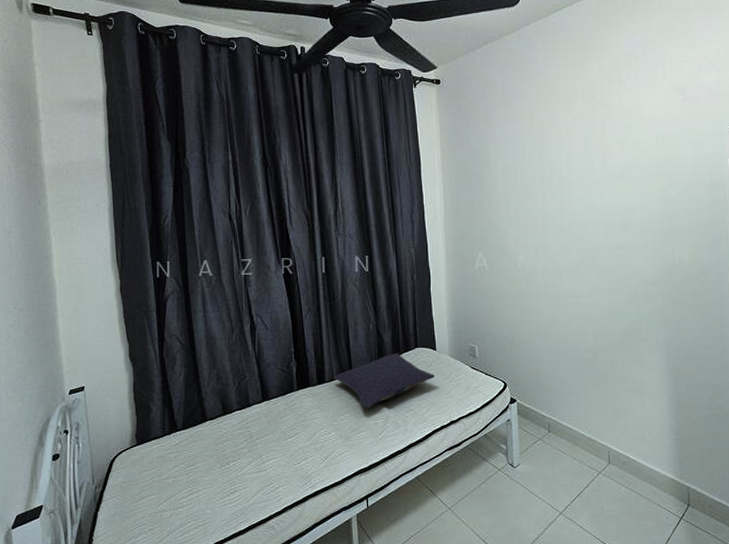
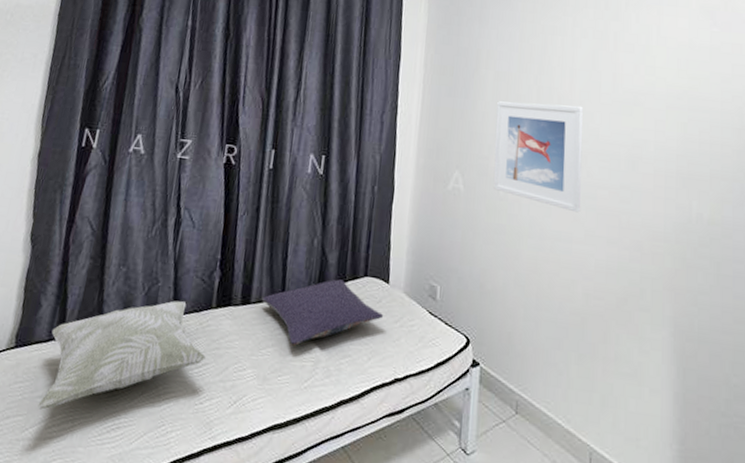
decorative pillow: none [165,389,296,488] -> present [37,300,206,410]
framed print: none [508,184,586,273] -> present [493,101,583,213]

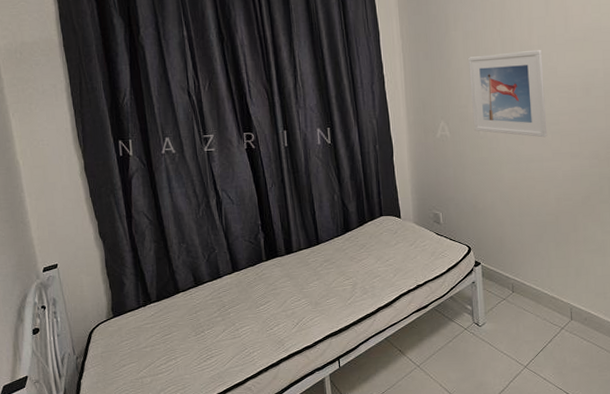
decorative pillow: present [37,300,206,410] -> none [139,261,267,356]
pillow: present [261,279,383,346] -> none [301,222,400,276]

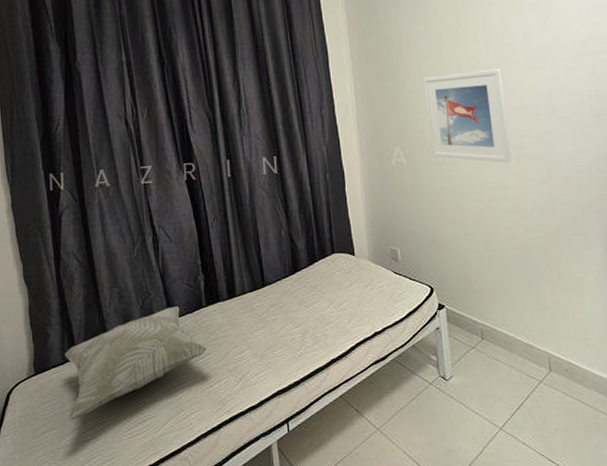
decorative pillow: none [139,261,267,356] -> present [65,307,207,420]

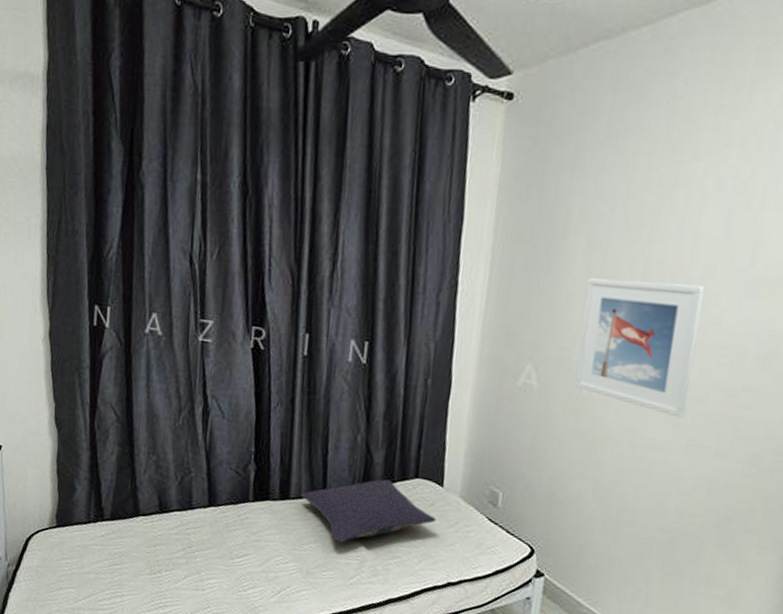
decorative pillow: present [65,307,207,420] -> none [87,491,246,585]
pillow: none [245,260,354,324] -> present [301,479,436,544]

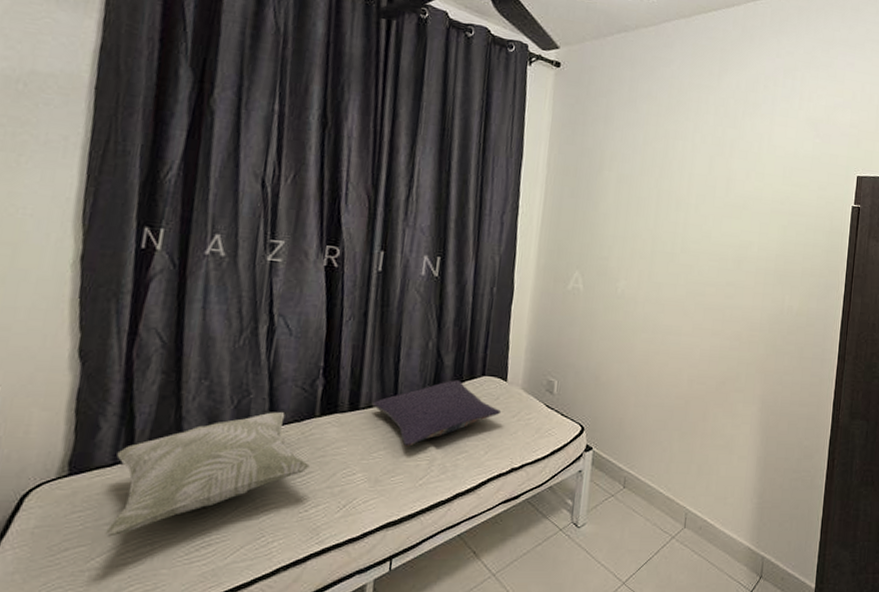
decorative pillow: none [87,491,246,585] -> present [105,412,310,537]
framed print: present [575,278,705,418] -> none [611,203,698,308]

